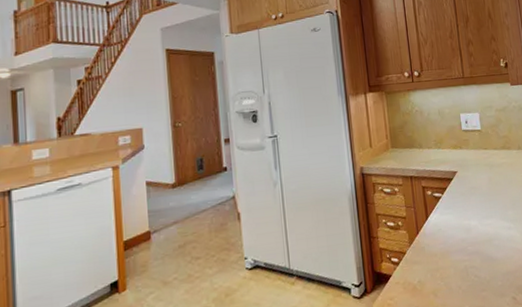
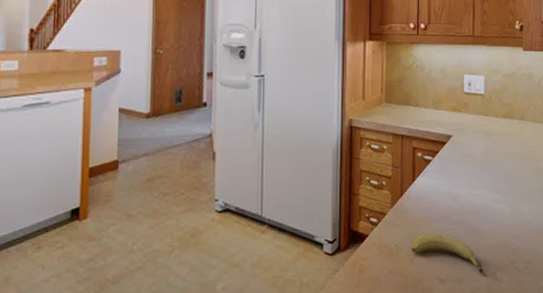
fruit: none [433,265,504,300] -> present [411,234,483,274]

